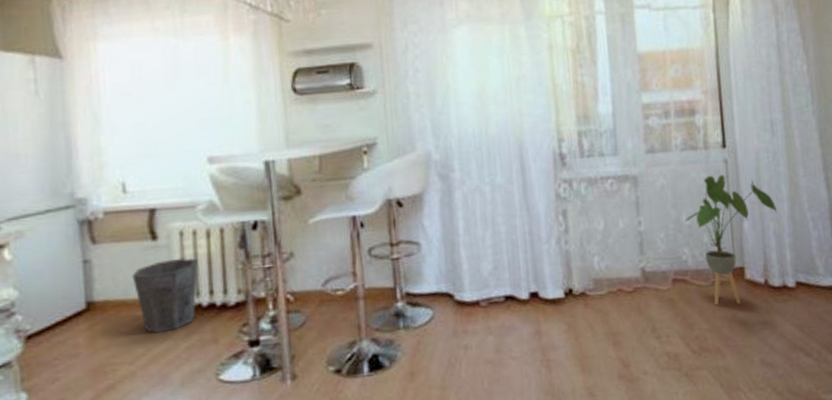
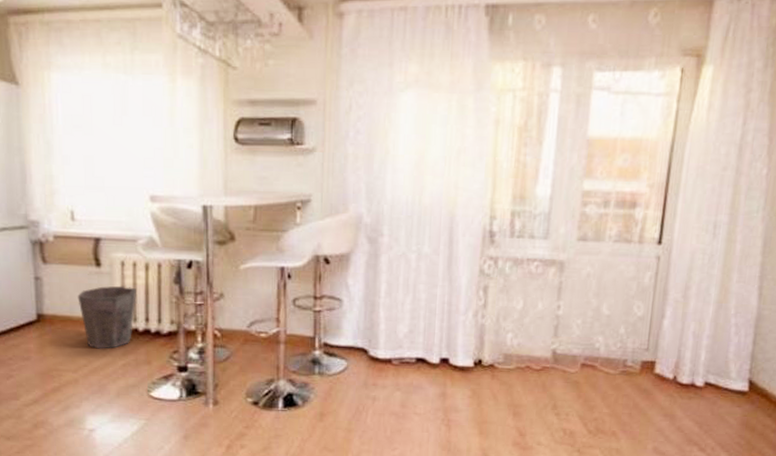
house plant: present [684,174,777,305] -> none [604,270,701,395]

